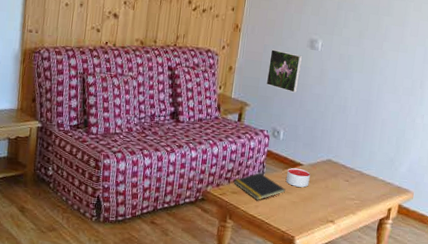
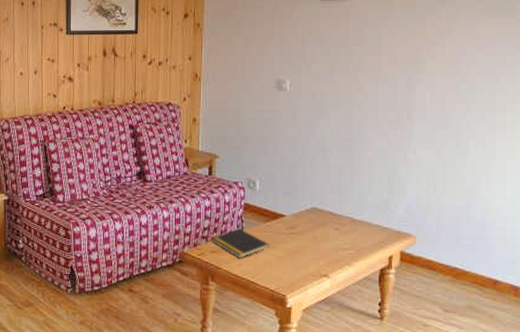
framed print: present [266,48,303,93] -> none [234,94,271,139]
candle: present [285,168,311,188] -> none [268,220,295,240]

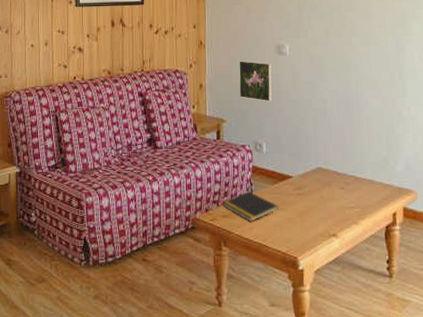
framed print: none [234,94,271,139] -> present [239,60,273,102]

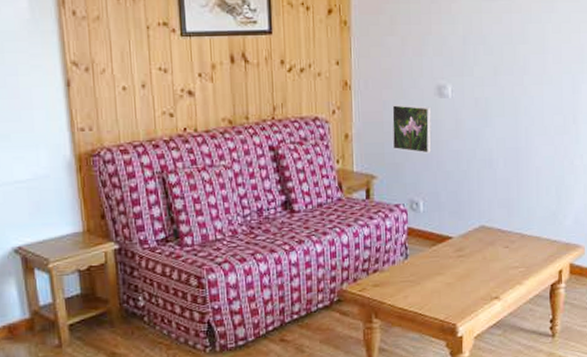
notepad: present [222,190,279,221] -> none [372,255,438,289]

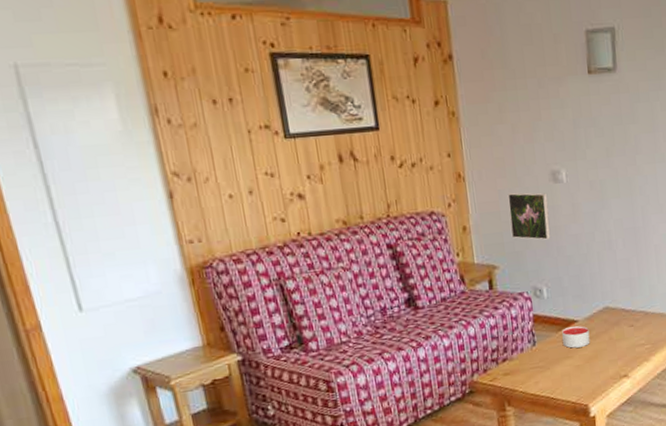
candle: none [434,243,463,265] -> present [562,326,590,348]

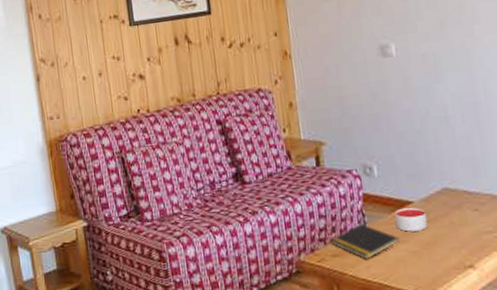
notepad: none [502,342,566,376] -> present [330,223,400,259]
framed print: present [507,192,551,240] -> none [334,67,380,116]

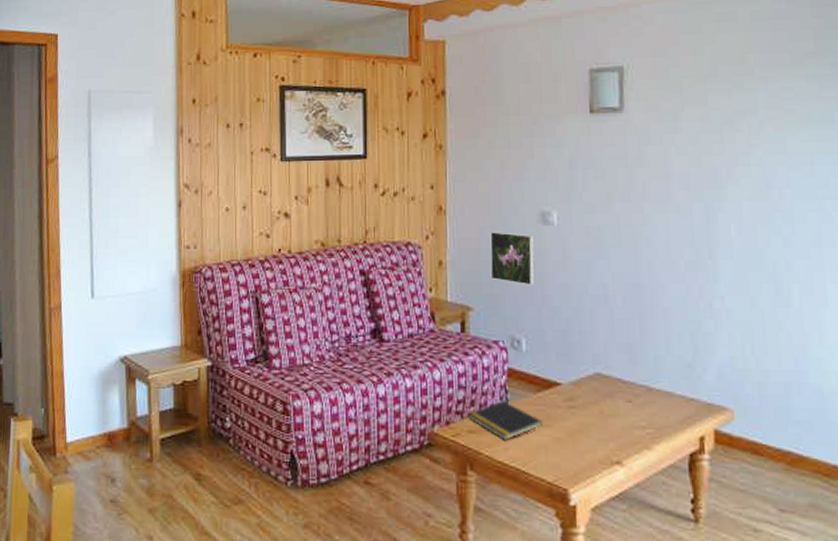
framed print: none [334,67,380,116] -> present [490,230,535,286]
candle: present [395,207,428,232] -> none [540,390,575,416]

